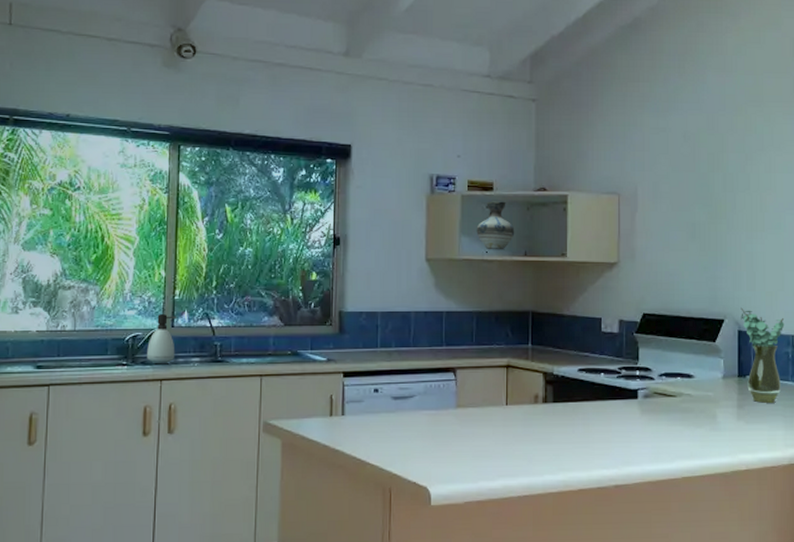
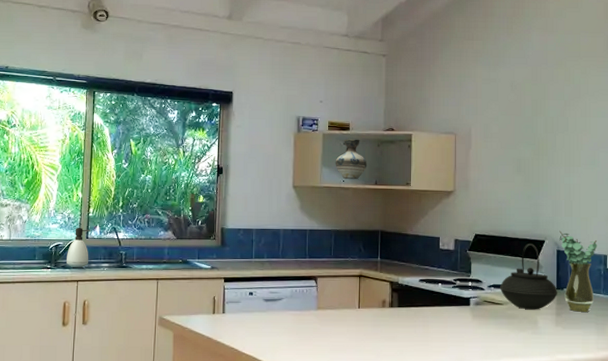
teapot: none [673,323,740,402] -> present [500,244,558,310]

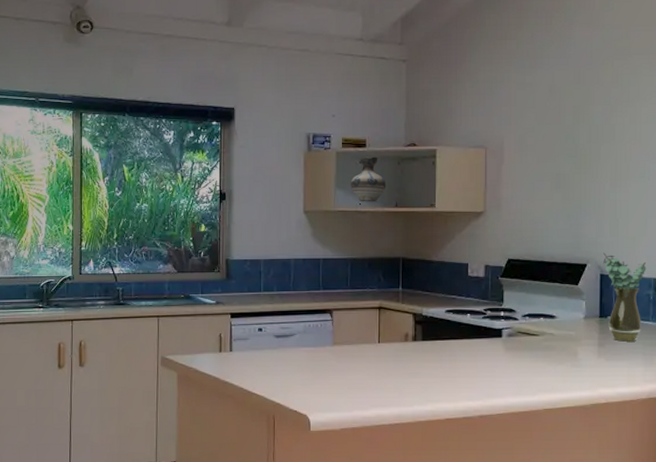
soap dispenser: present [66,227,91,269] -> none [58,262,84,307]
teapot: present [500,244,558,310] -> none [536,268,601,341]

